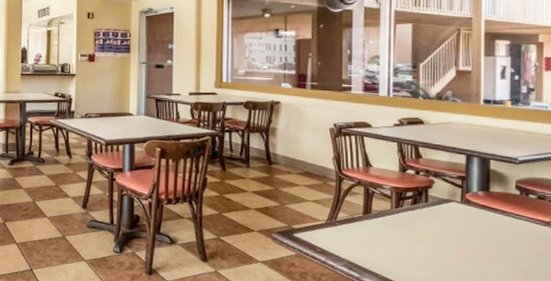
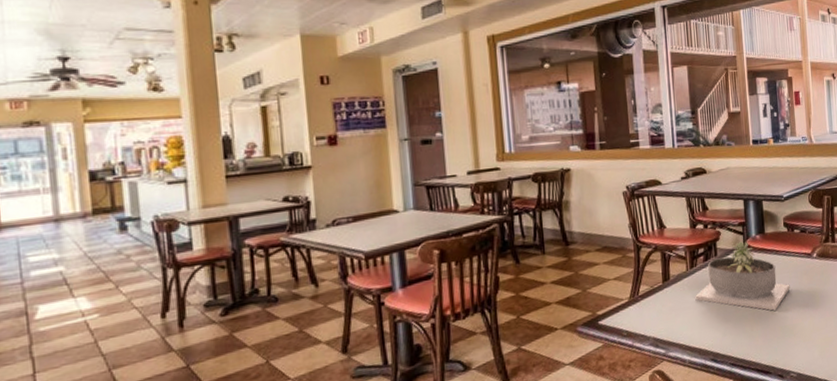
succulent planter: none [398,193,518,269] -> present [695,241,790,311]

